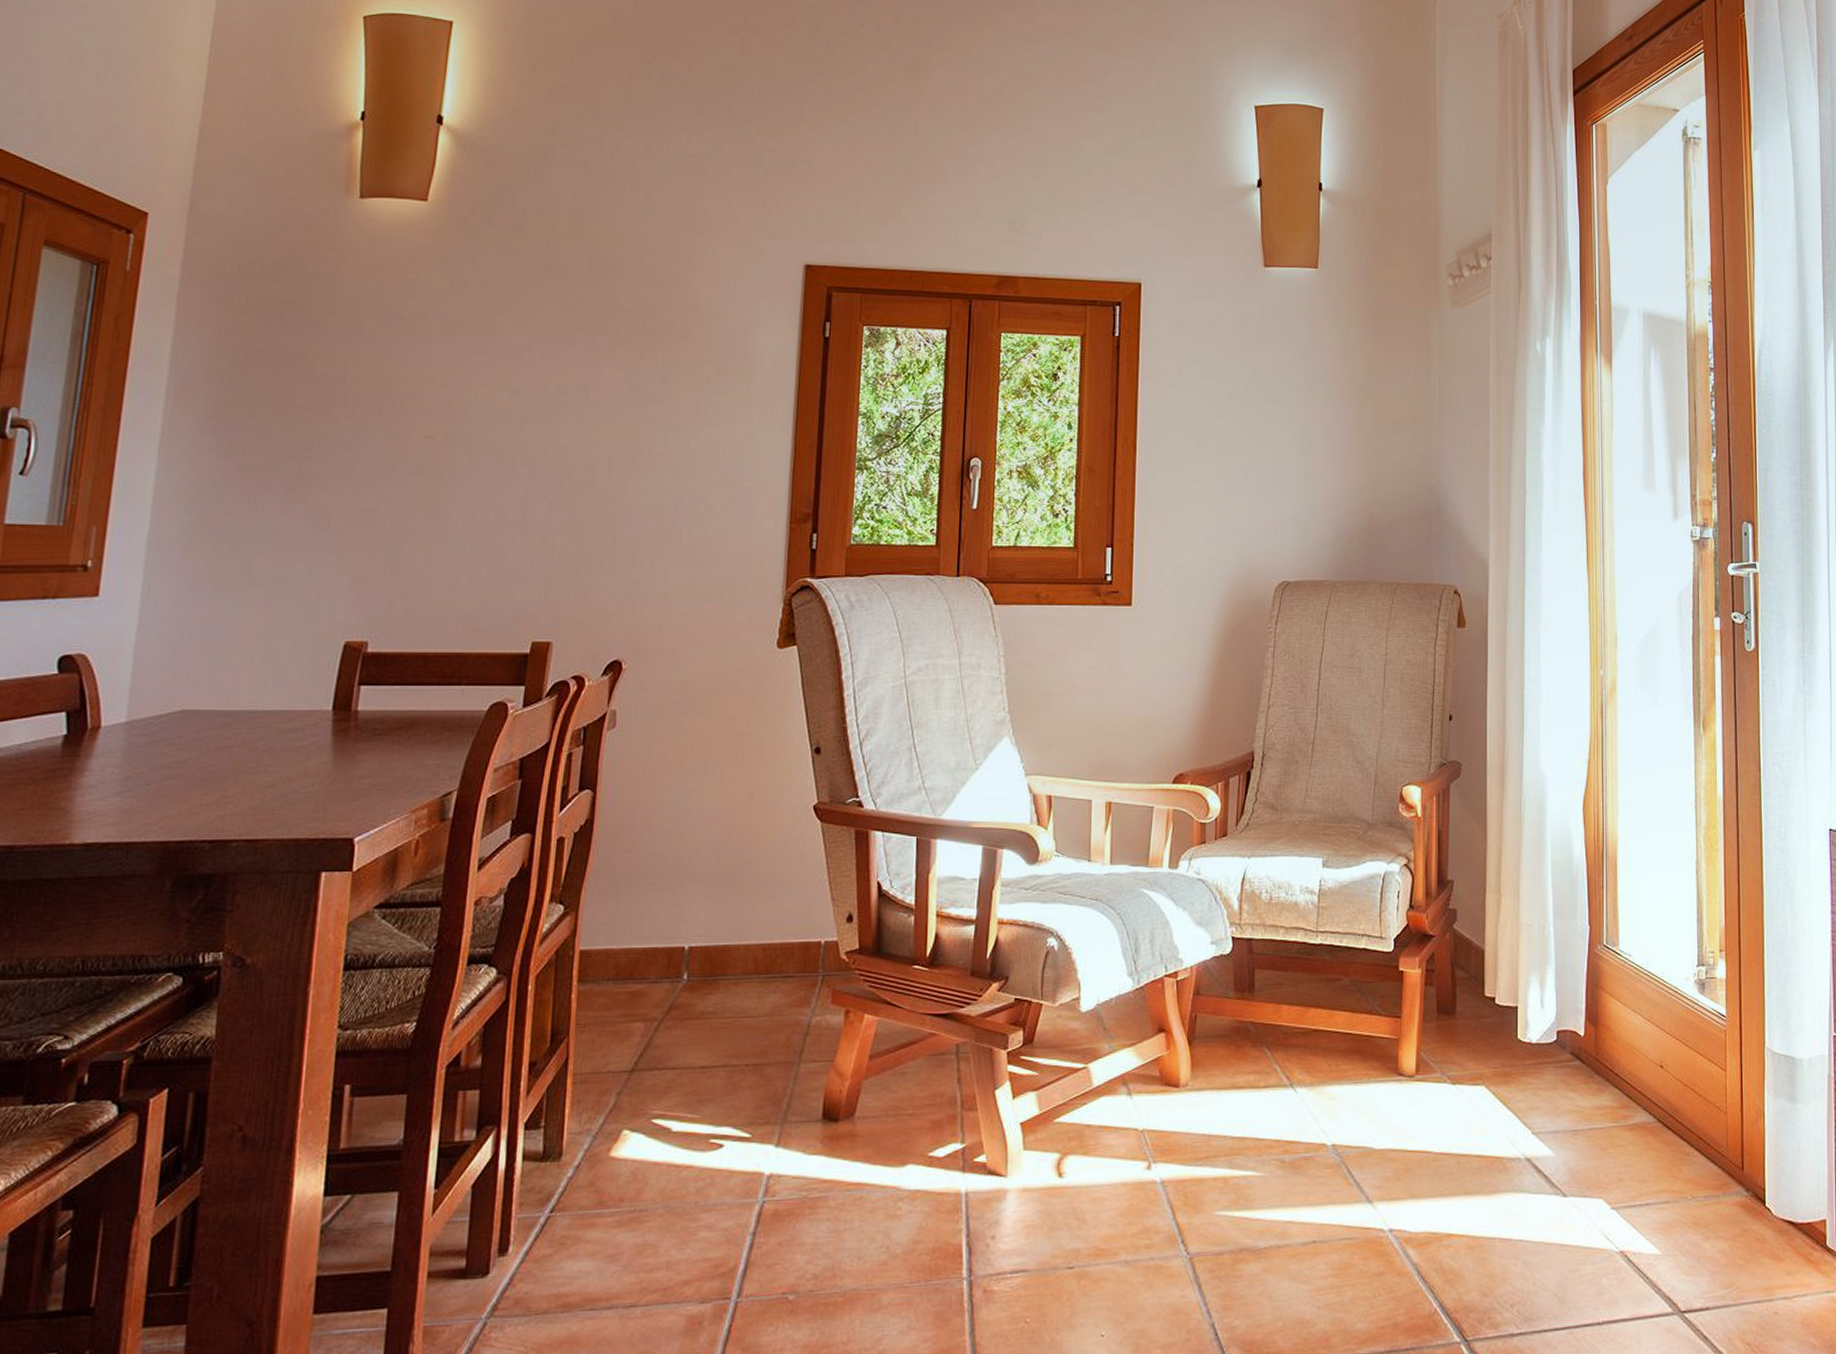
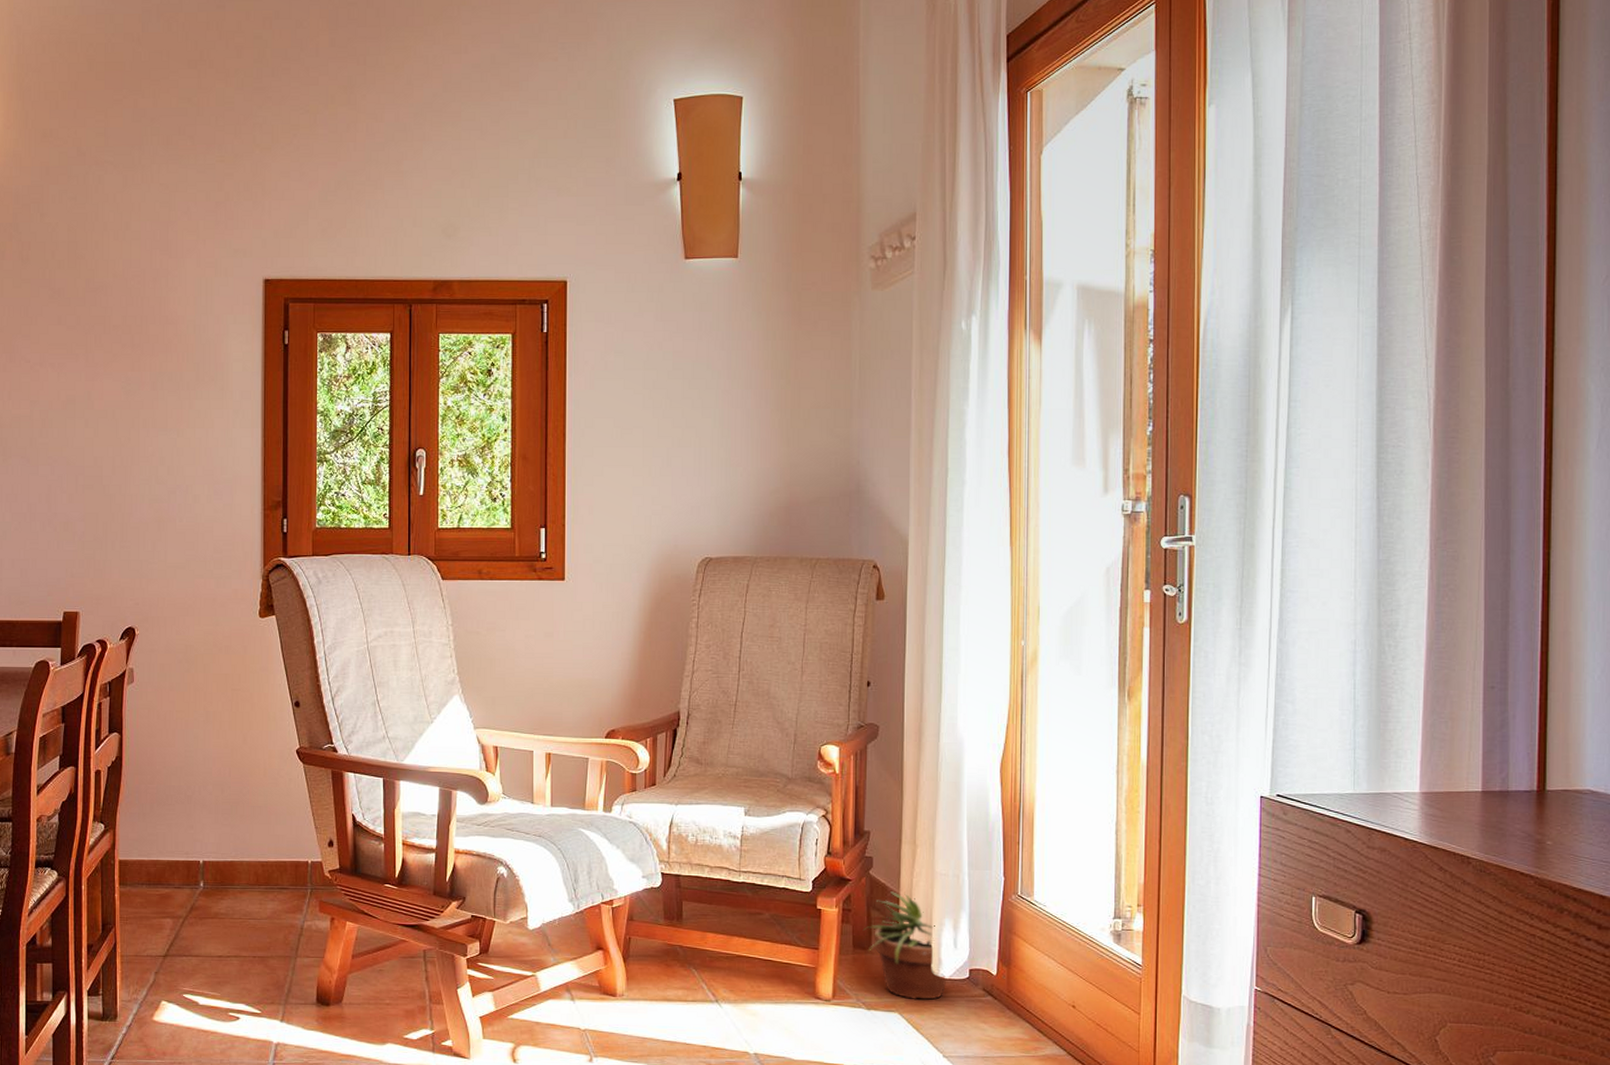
potted plant: none [1447,947,1536,1070] -> present [863,891,948,1000]

